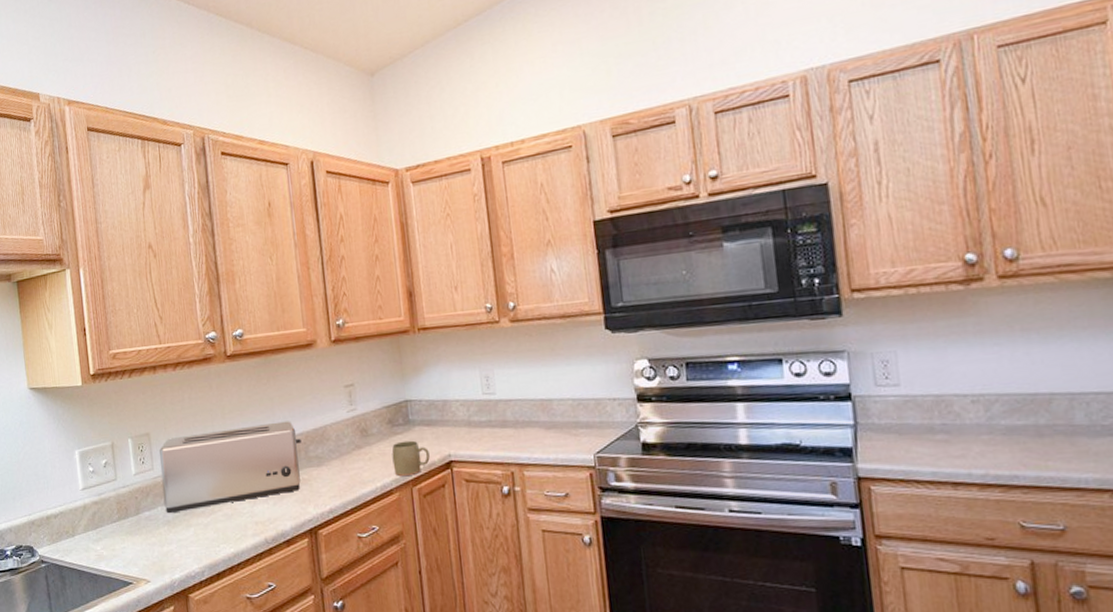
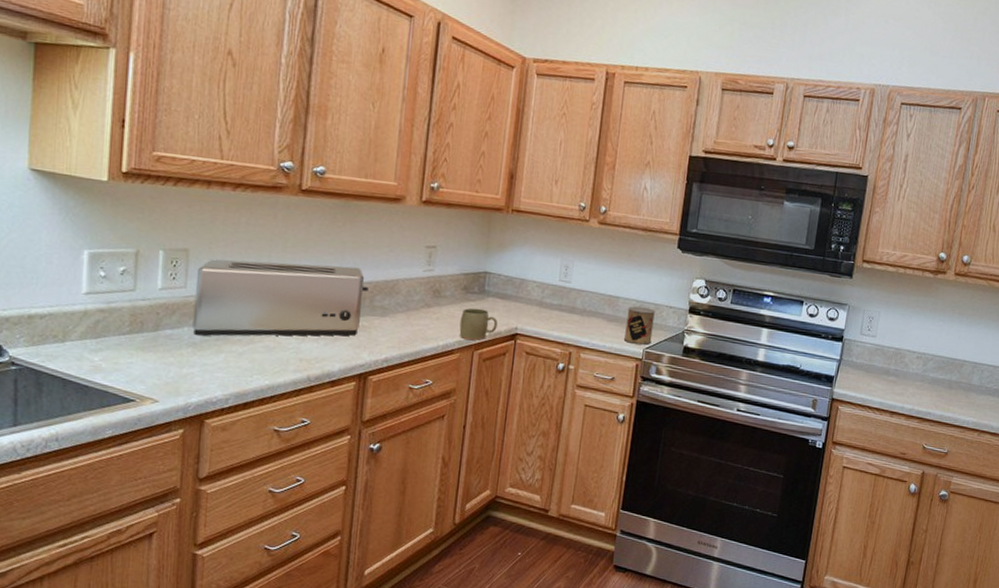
tin can: none [565,405,602,451] -> present [624,306,655,346]

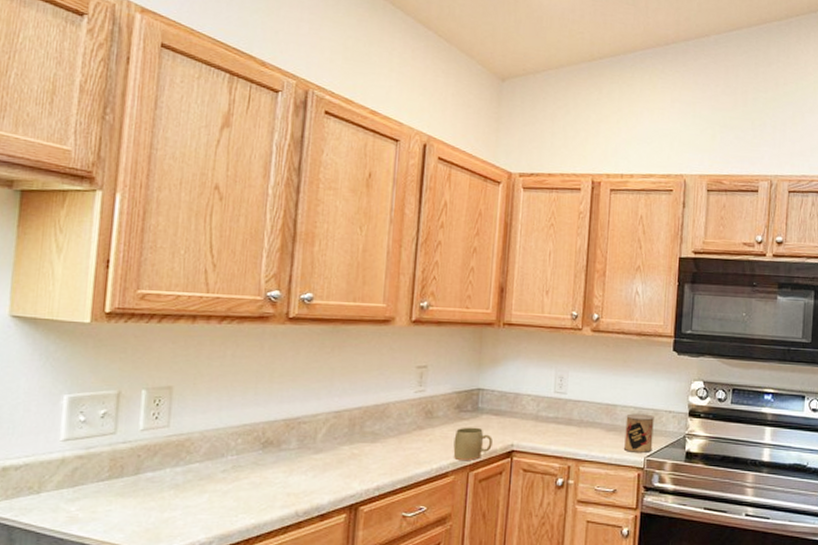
toaster: present [192,259,369,337] -> none [175,393,358,477]

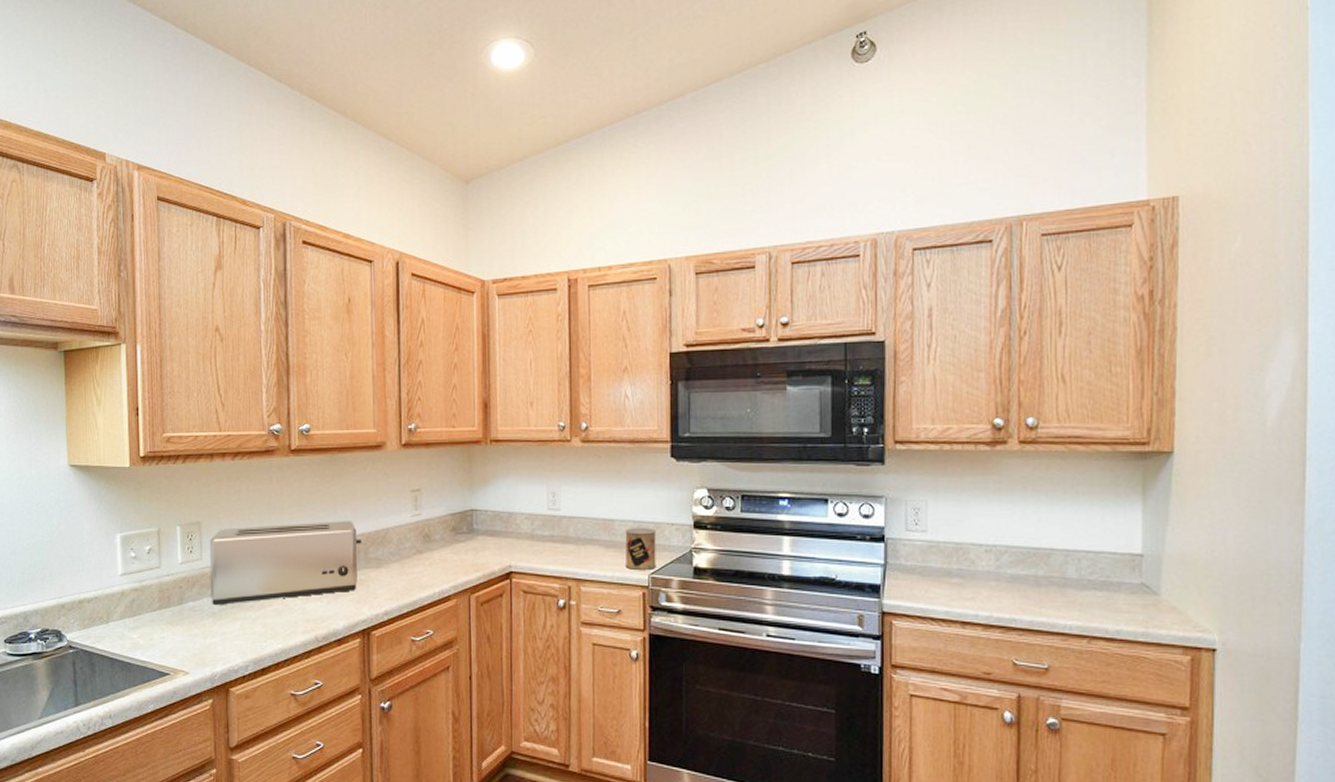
toaster: none [175,393,358,477] -> present [209,521,362,606]
mug: present [453,427,493,460] -> none [453,549,490,583]

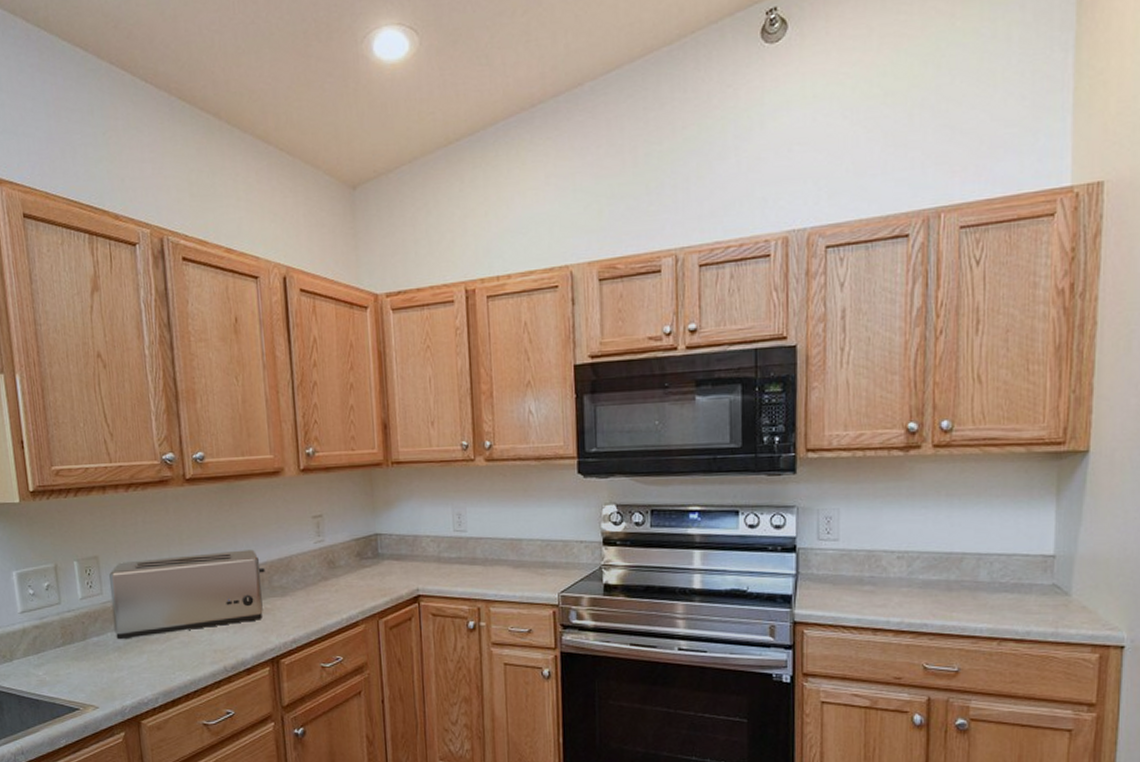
tin can: present [625,528,656,571] -> none [533,546,566,590]

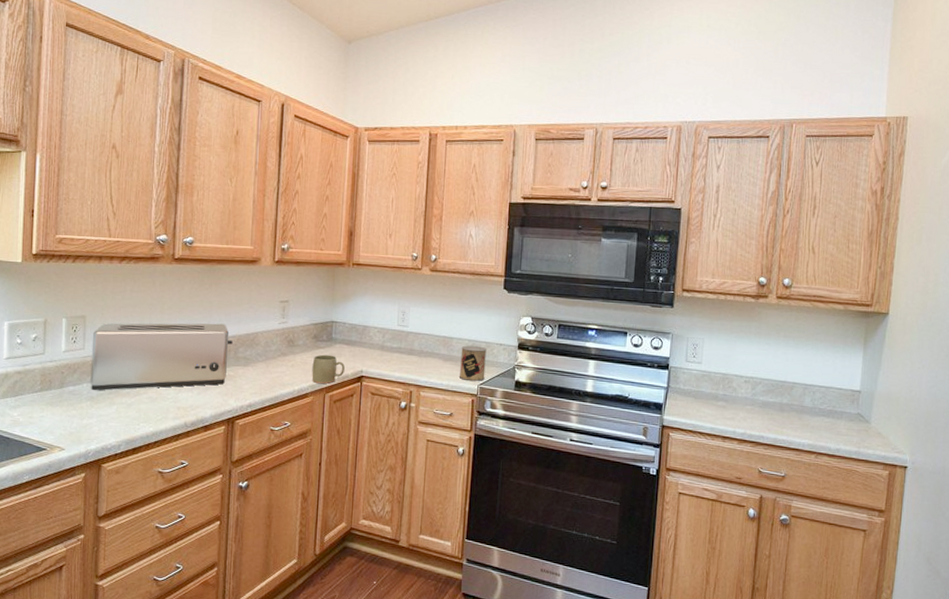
mug: none [359,574,398,608] -> present [312,354,345,384]
tin can: none [533,546,566,590] -> present [460,345,487,382]

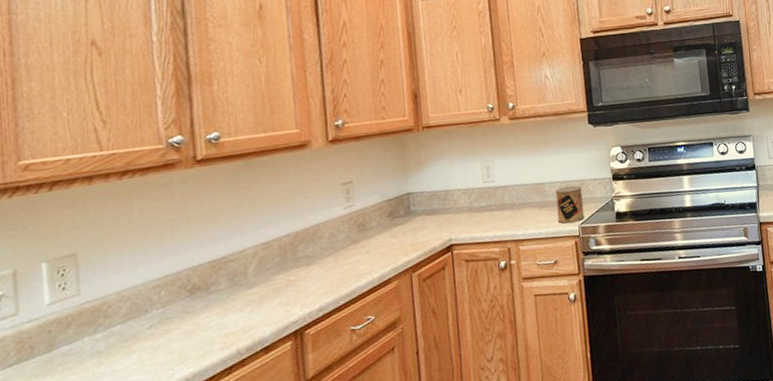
toaster: present [90,323,233,391] -> none [89,223,288,344]
mug: present [312,354,345,384] -> none [391,229,431,265]

